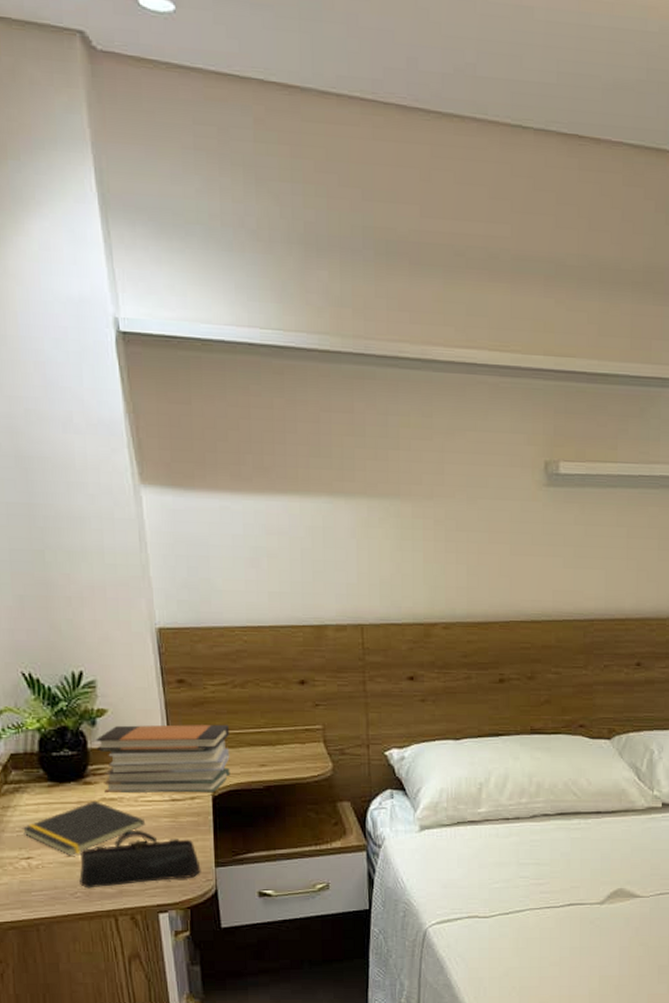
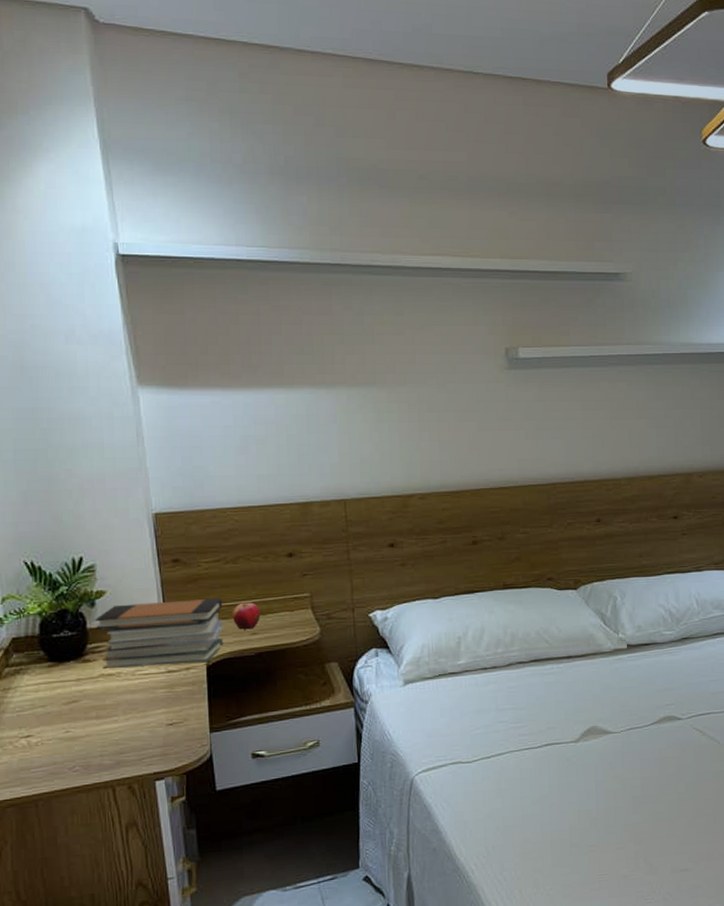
notepad: present [22,800,146,856] -> none [22,677,143,731]
pencil case: present [79,830,201,889] -> none [78,702,196,762]
apple: none [239,731,270,760] -> present [231,602,261,630]

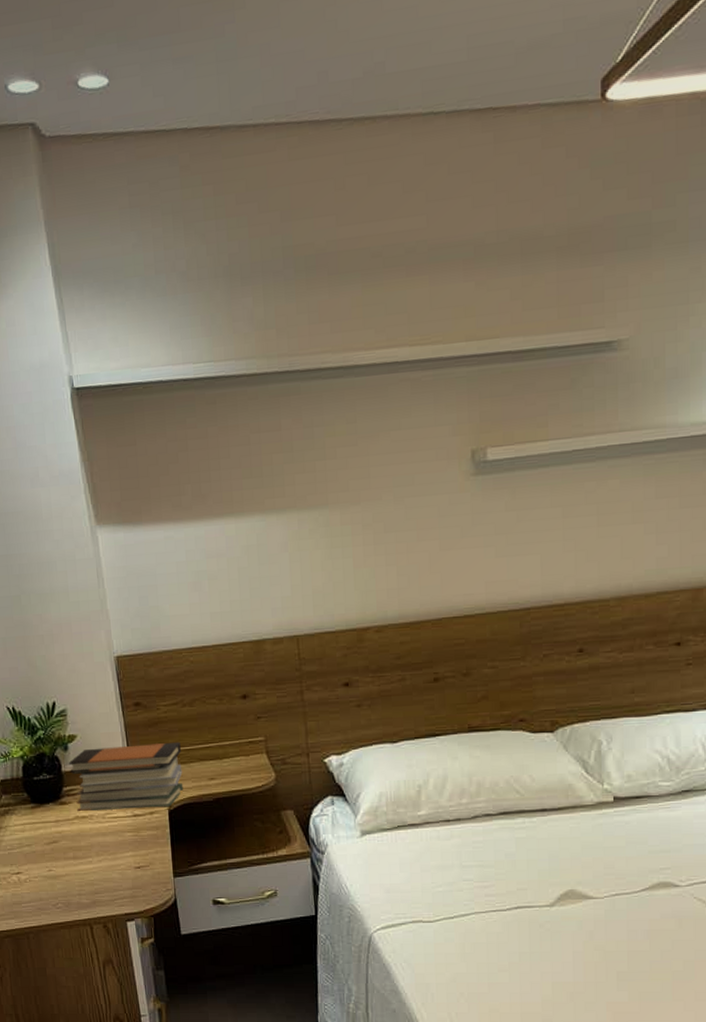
apple: present [231,602,261,630] -> none [190,746,218,775]

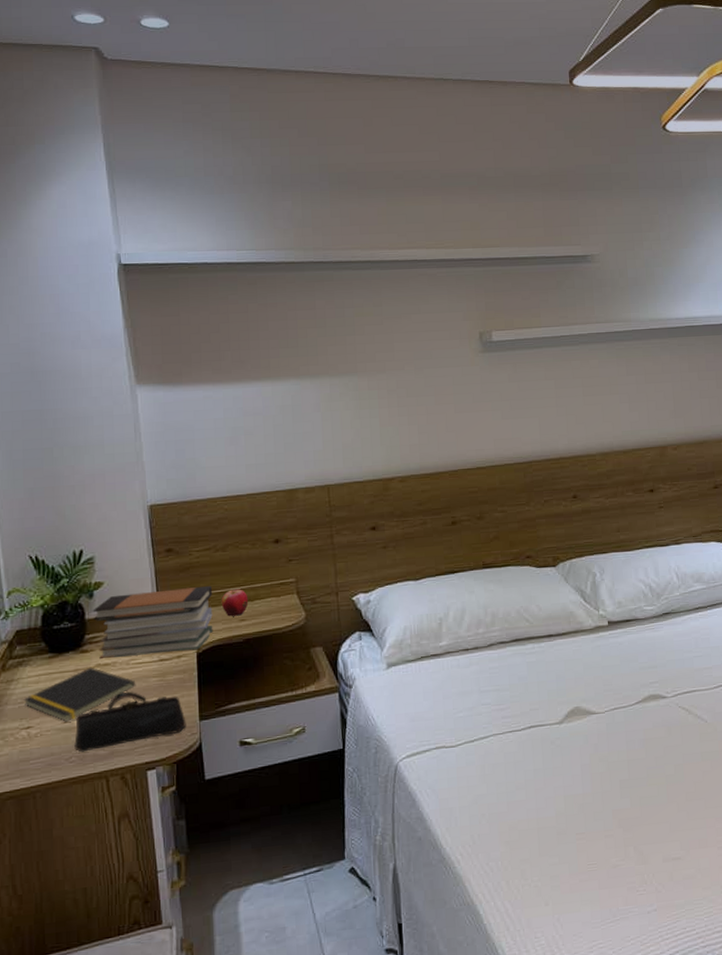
notepad: none [12,818,113,870] -> present [23,667,136,722]
pencil case: none [60,844,162,900] -> present [74,691,187,753]
apple: none [190,746,218,775] -> present [221,589,249,617]

